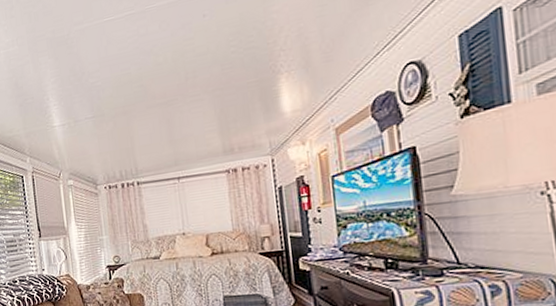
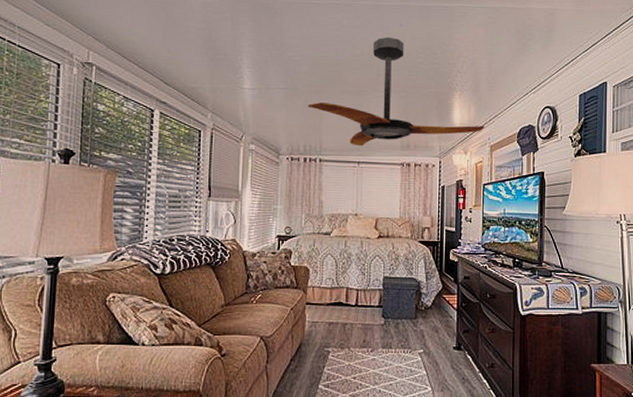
ceiling fan: none [117,32,325,161] -> present [307,37,485,147]

